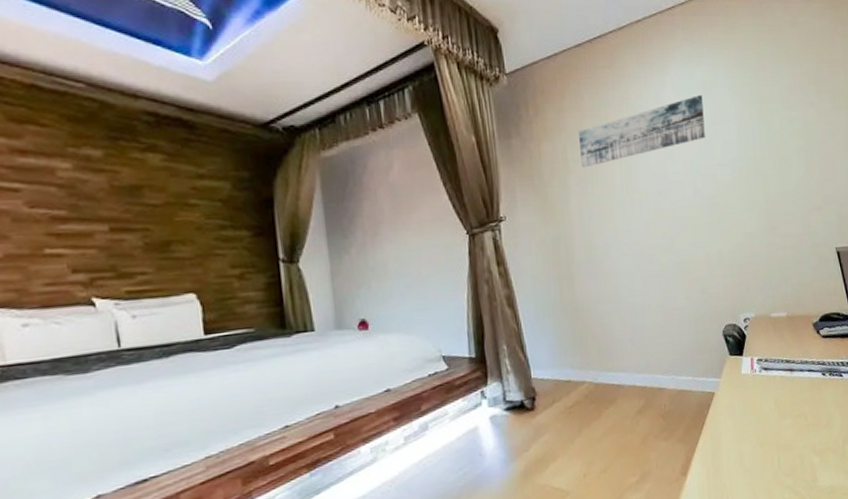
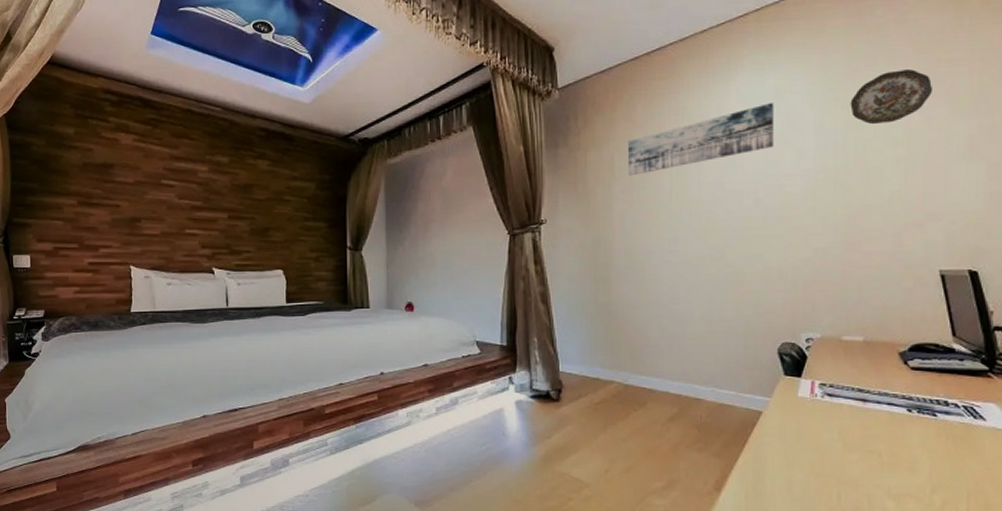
decorative plate: none [761,68,820,118] -> present [850,69,932,125]

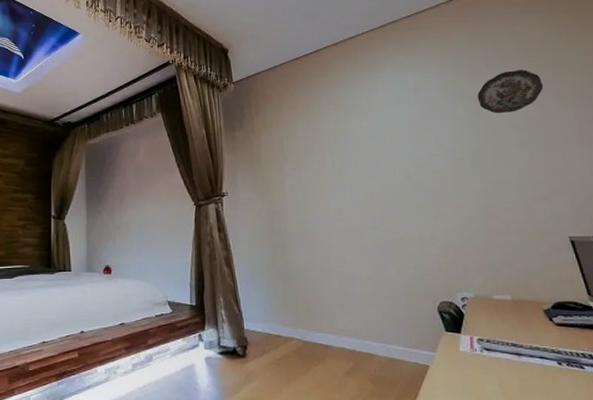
wall art: present [627,103,774,176] -> none [293,96,417,156]

